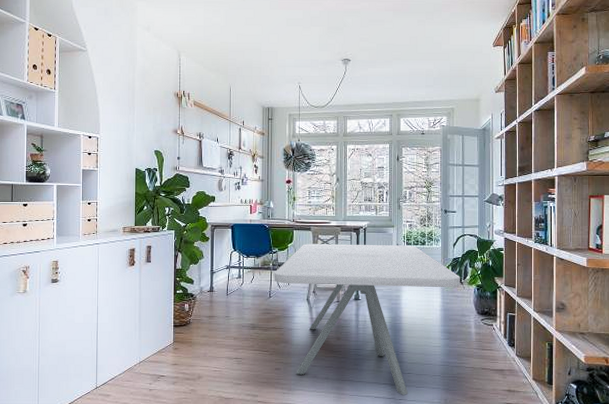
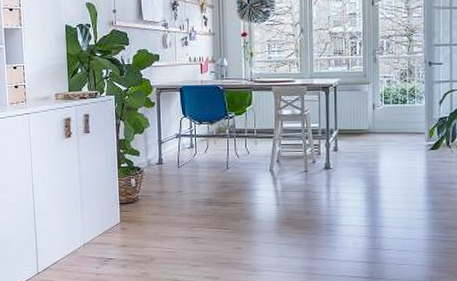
dining table: present [274,244,461,395] -> none [231,104,448,273]

